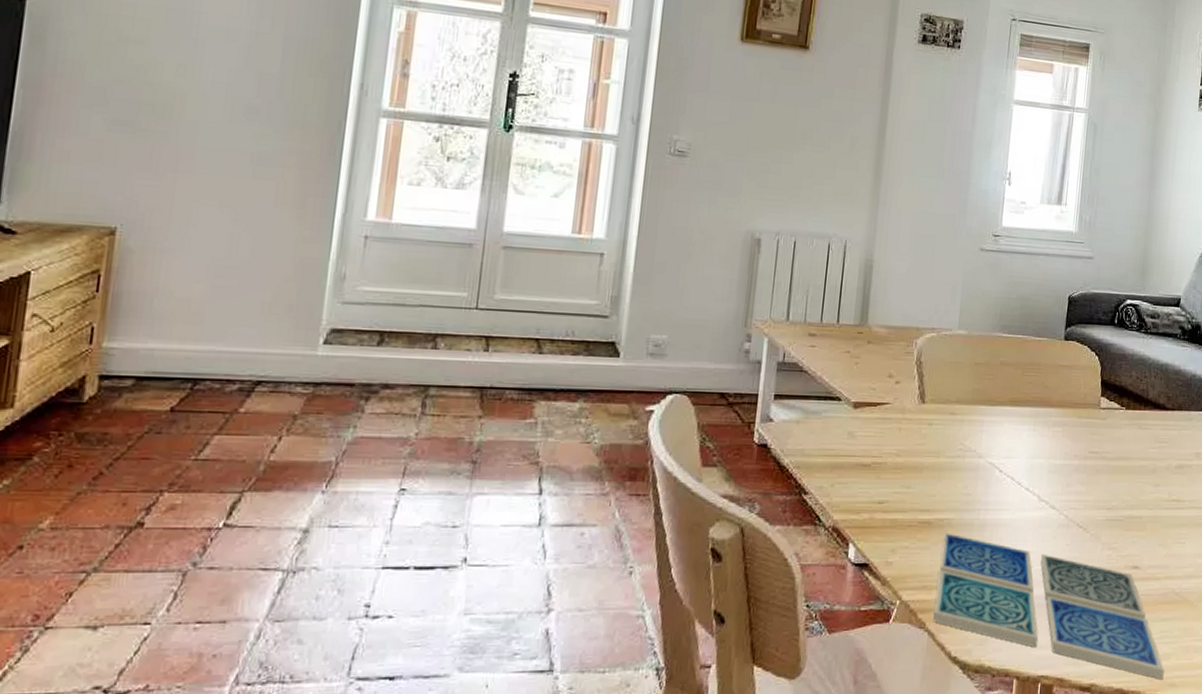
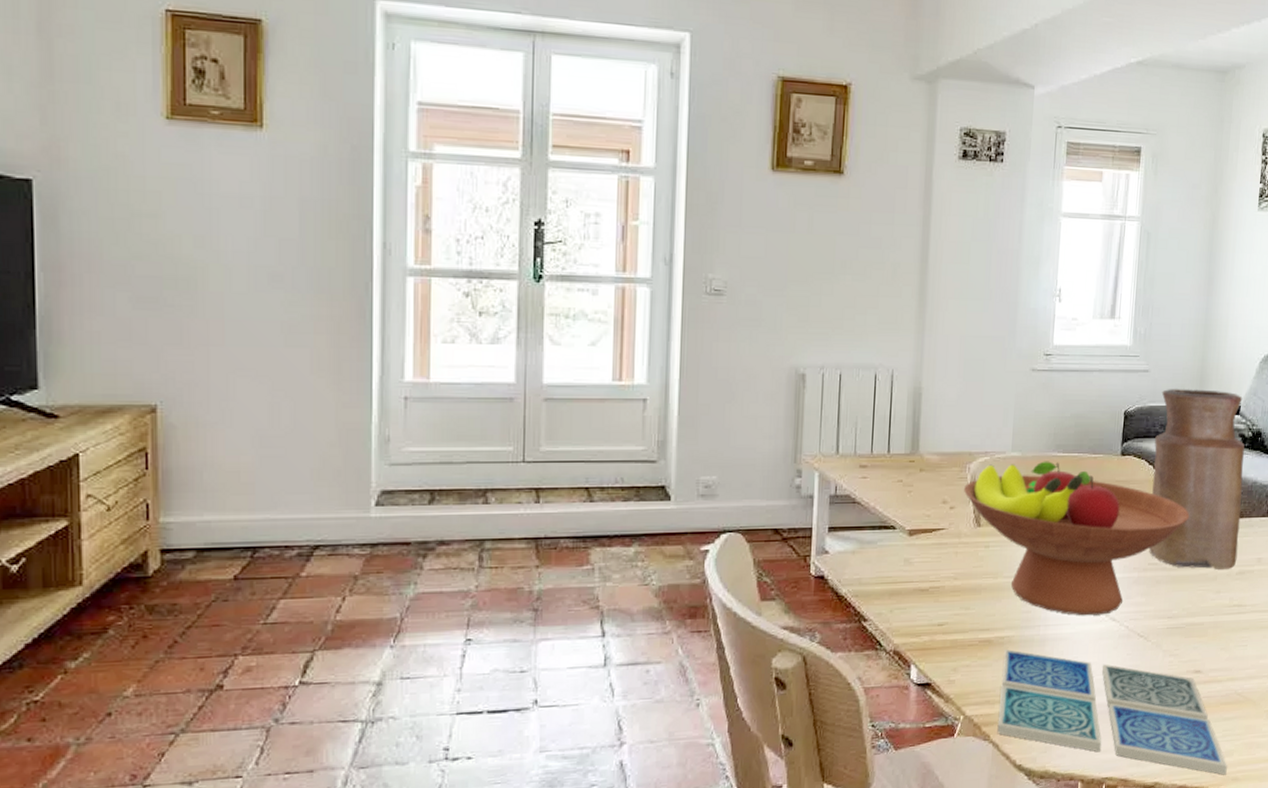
fruit bowl: none [910,341,1130,502] -> present [964,461,1190,616]
vase: none [1090,276,1184,463] -> present [1149,388,1245,571]

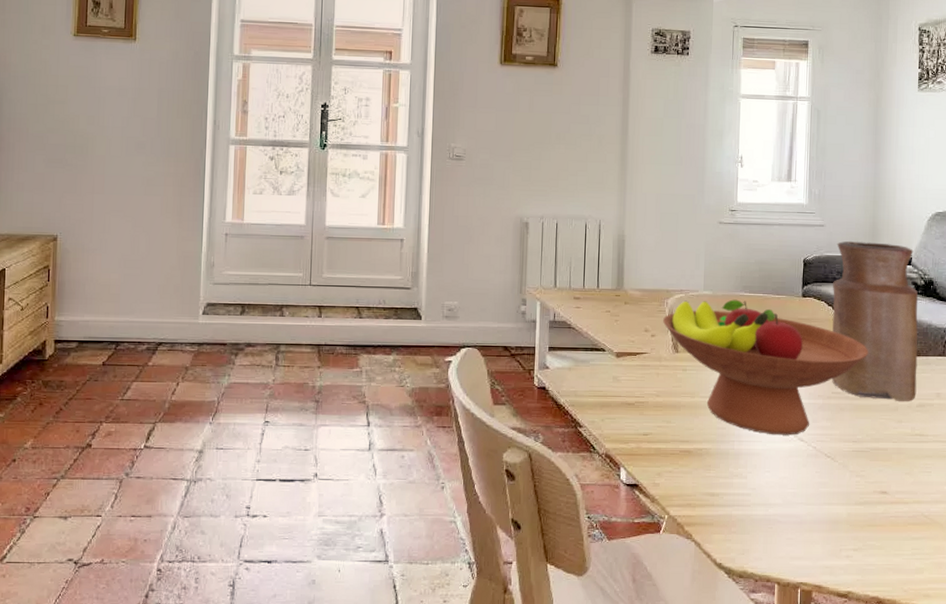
drink coaster: present [997,649,1227,775] -> none [698,460,918,591]

